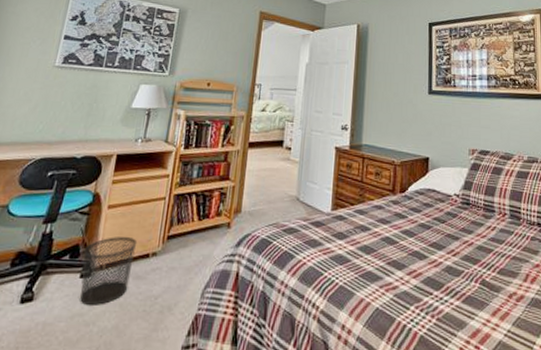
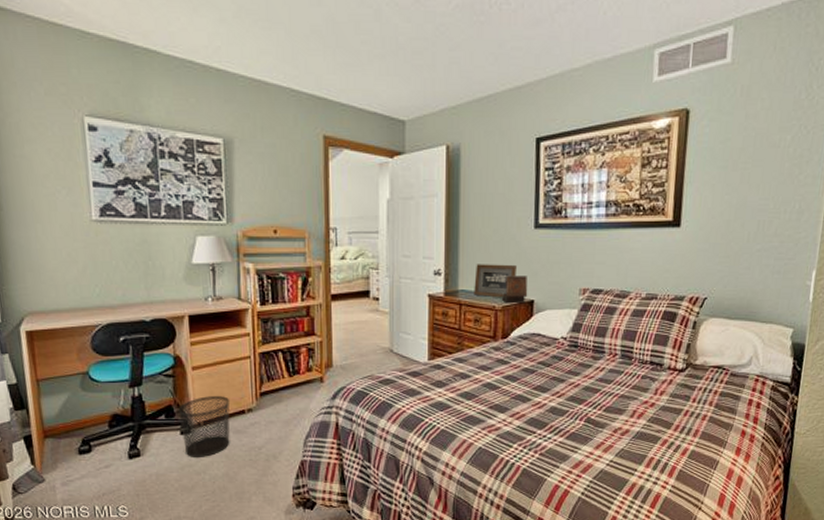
picture frame: none [376,122,414,154] -> present [474,264,518,298]
jewelry box: none [400,134,424,161] -> present [501,275,528,304]

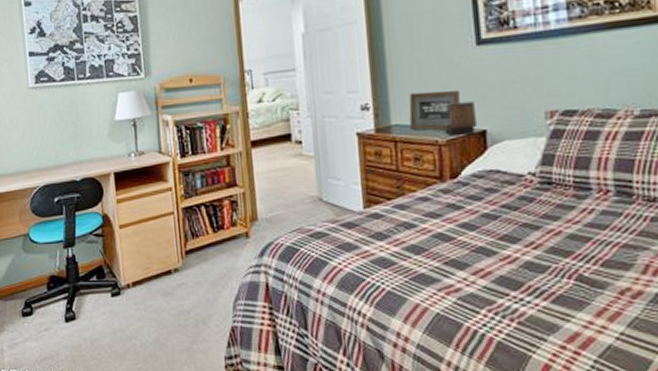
waste bin: present [178,396,230,457] -> none [108,255,159,321]

